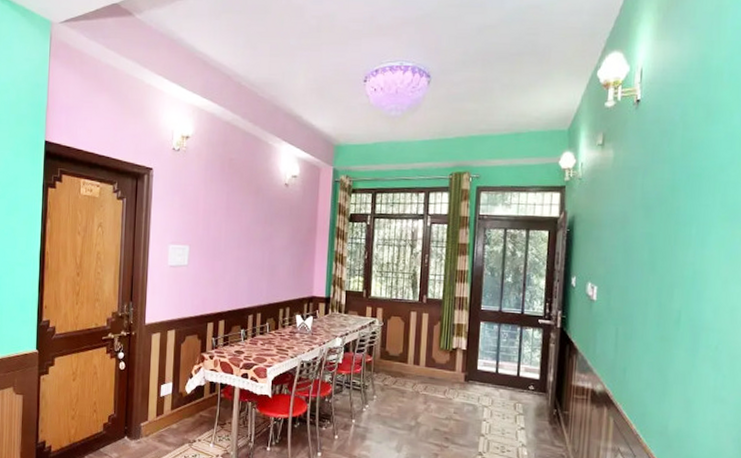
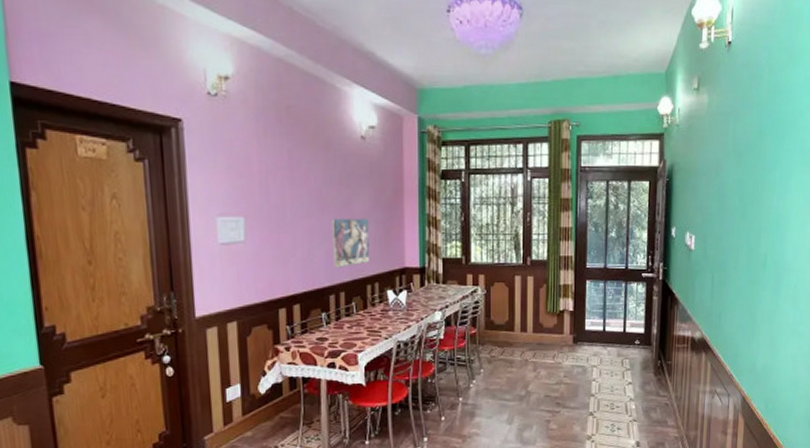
relief panel: none [254,250,286,293] -> present [333,218,370,268]

